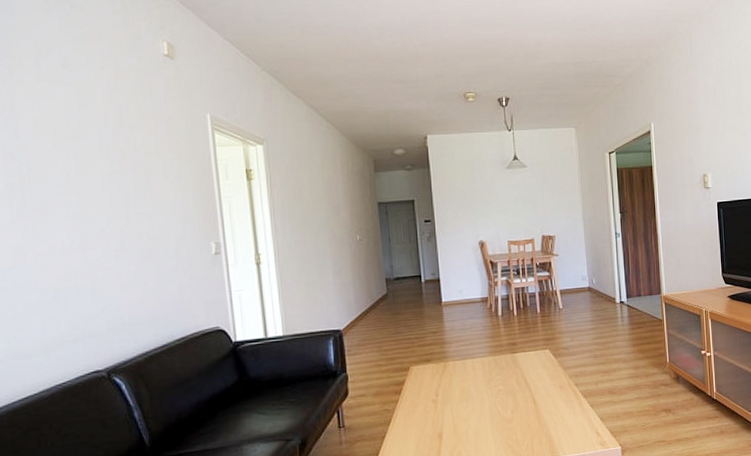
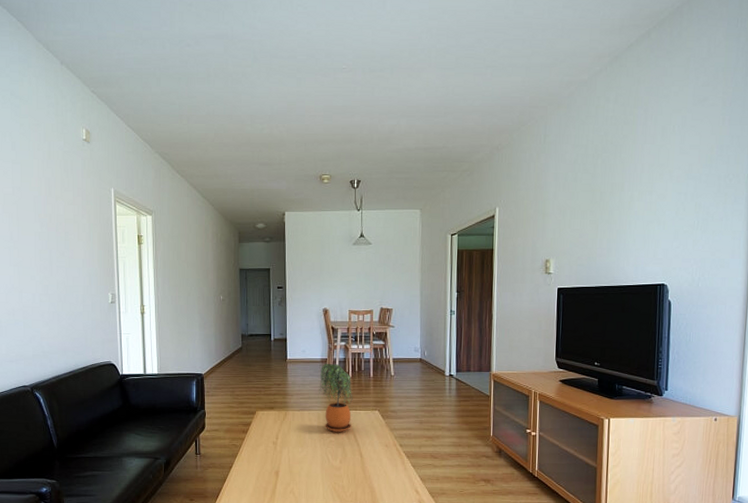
potted plant: none [481,302,521,380] -> present [319,363,353,432]

